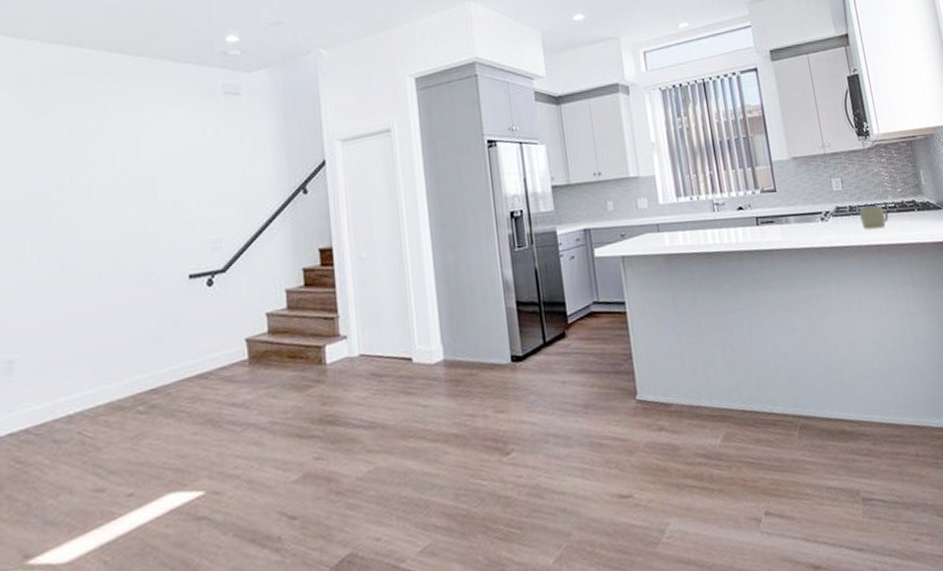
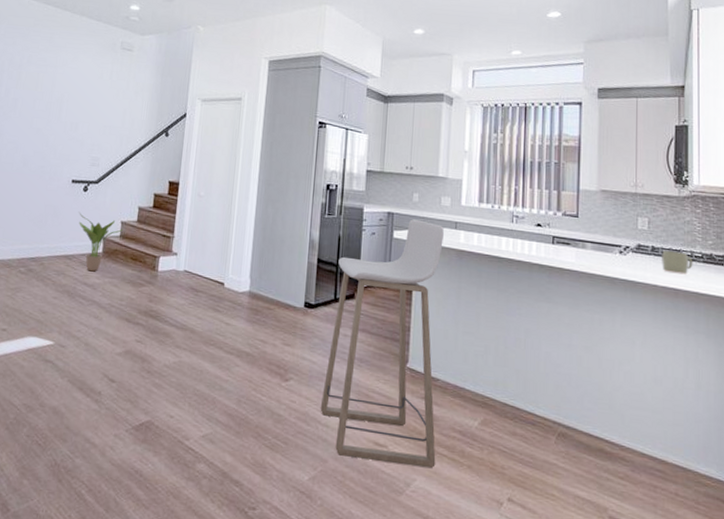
potted plant: none [207,313,271,387] -> present [79,211,123,272]
bar stool: none [540,230,687,523] -> present [320,219,444,468]

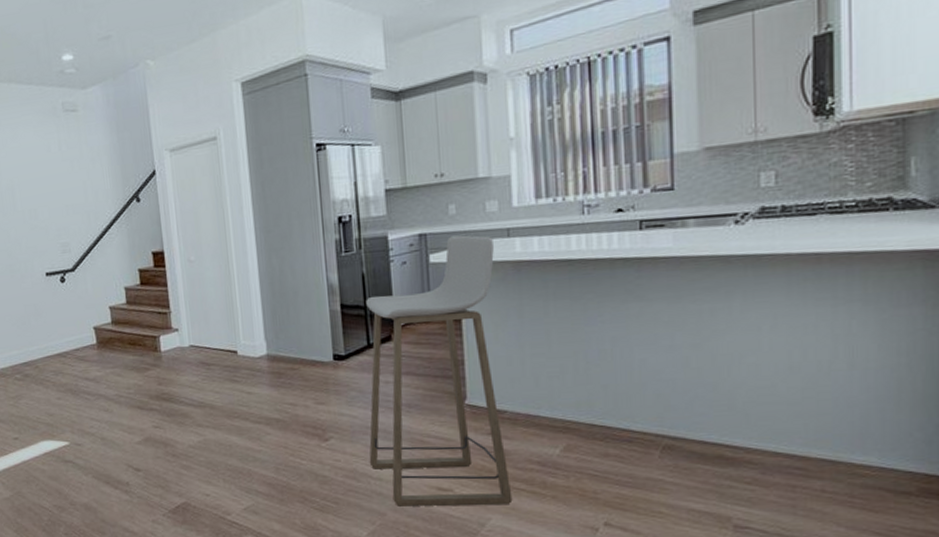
potted plant: present [79,211,123,272] -> none [62,305,113,366]
mug: present [662,249,693,275] -> none [796,205,843,235]

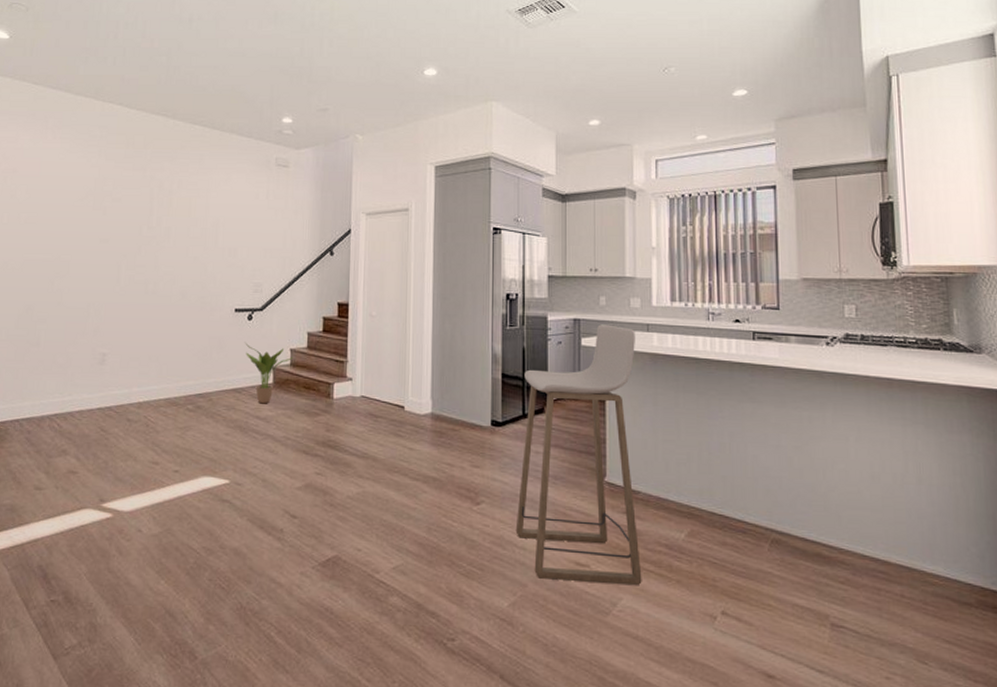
potted plant: none [62,305,113,366] -> present [245,342,293,404]

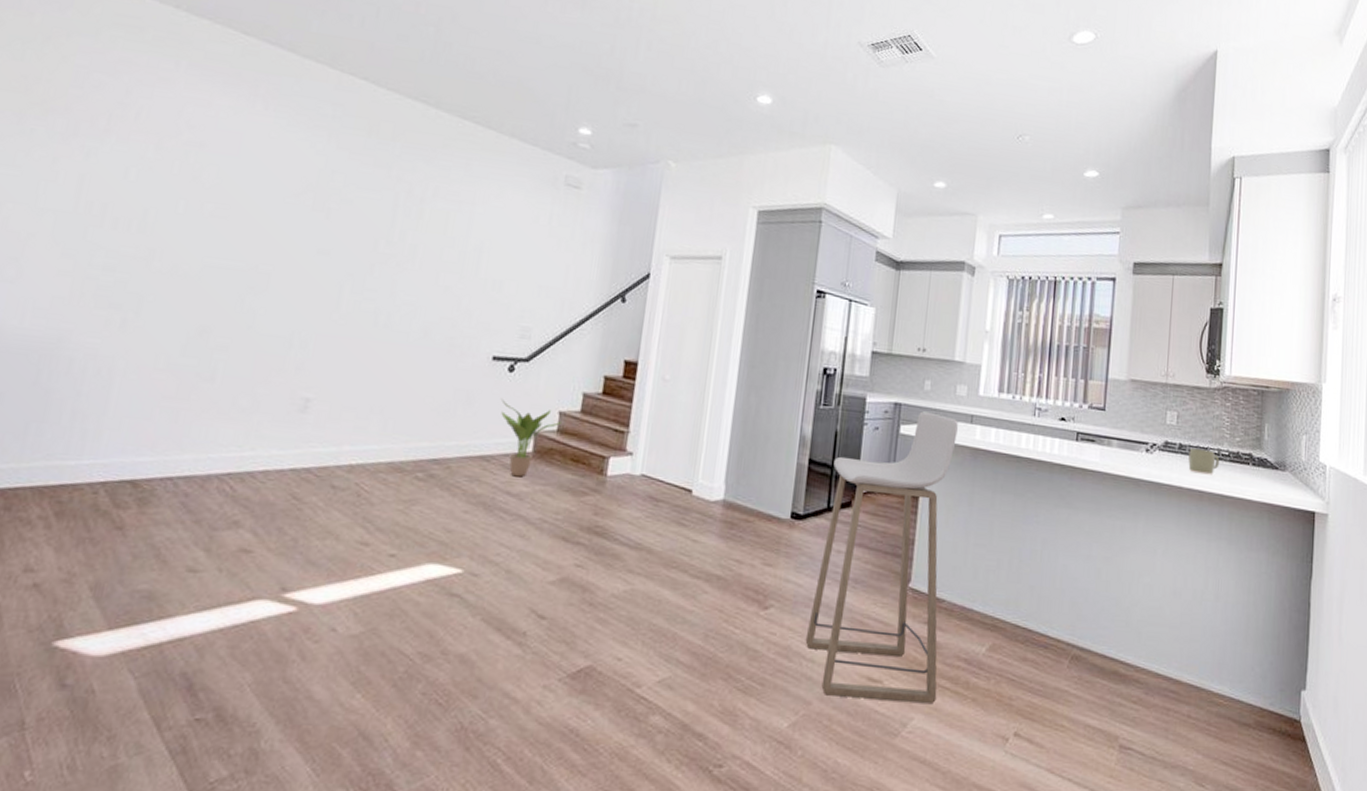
mug: none [872,337,907,363] -> present [1188,447,1220,475]

